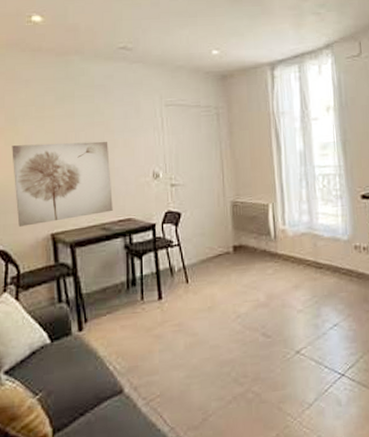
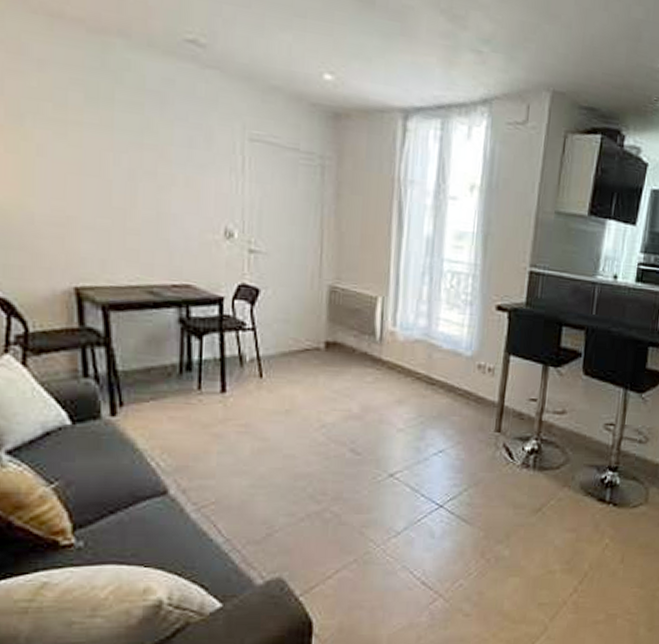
wall art: present [12,141,113,227] -> none [16,154,166,272]

